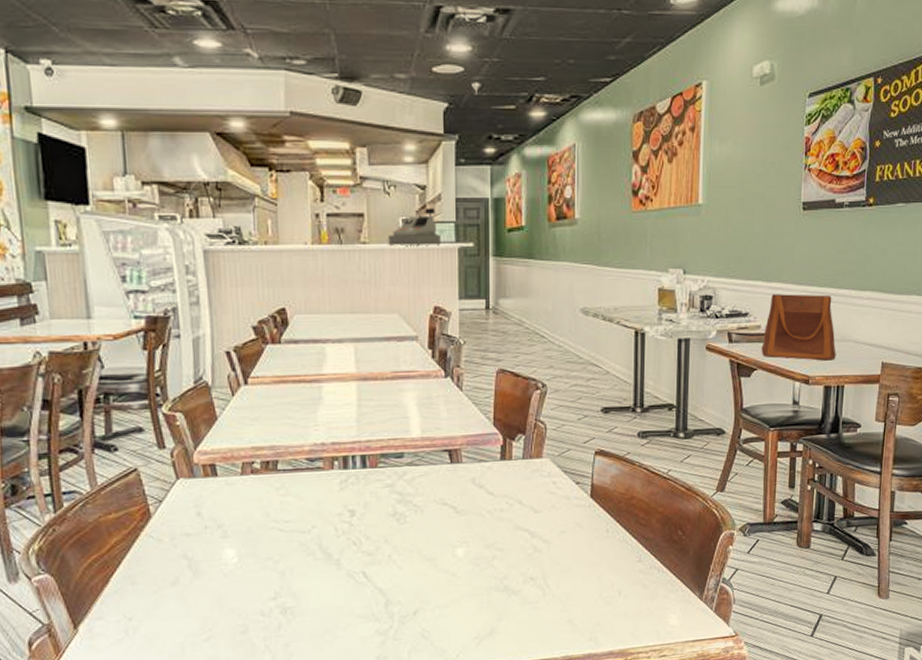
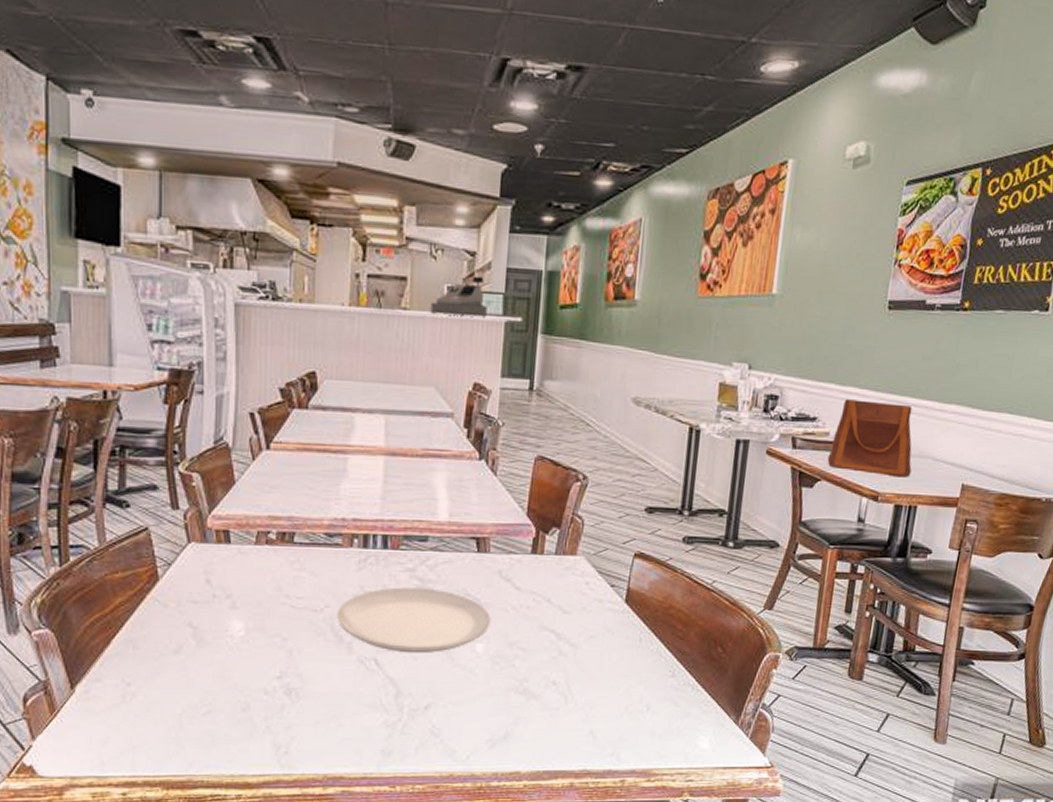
plate: none [324,501,469,564] -> present [337,587,491,653]

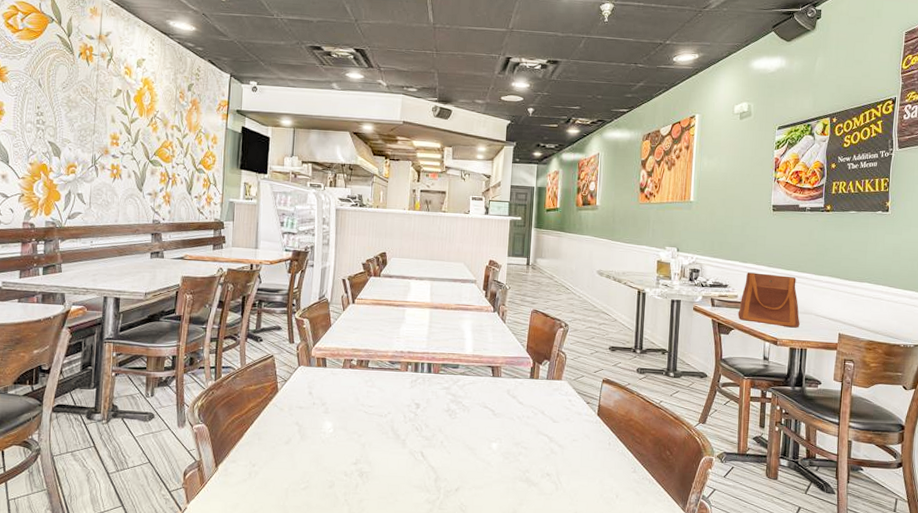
plate: present [337,587,491,653] -> none [396,400,503,449]
cash register: present [430,276,487,319] -> none [461,190,498,218]

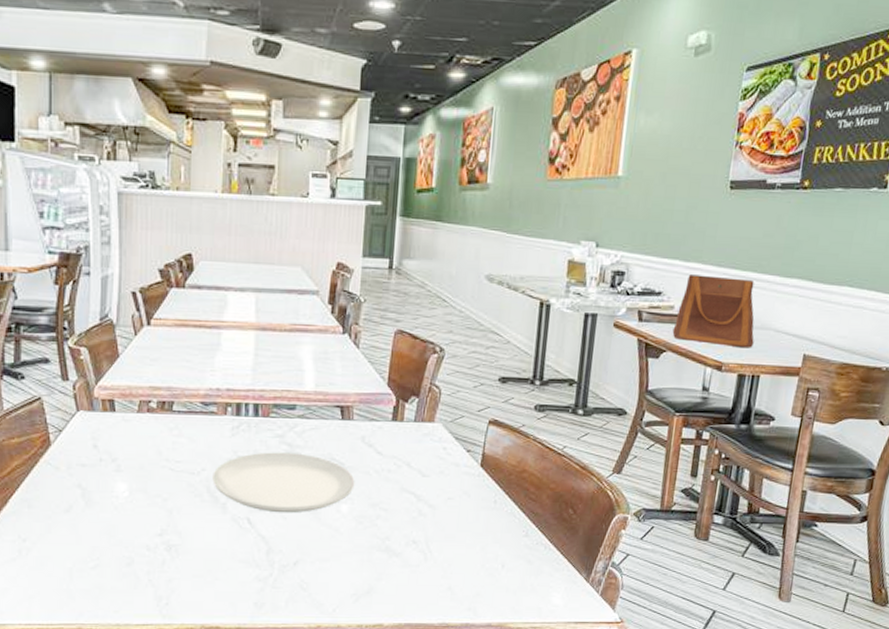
plate: none [396,400,503,449] -> present [212,452,355,513]

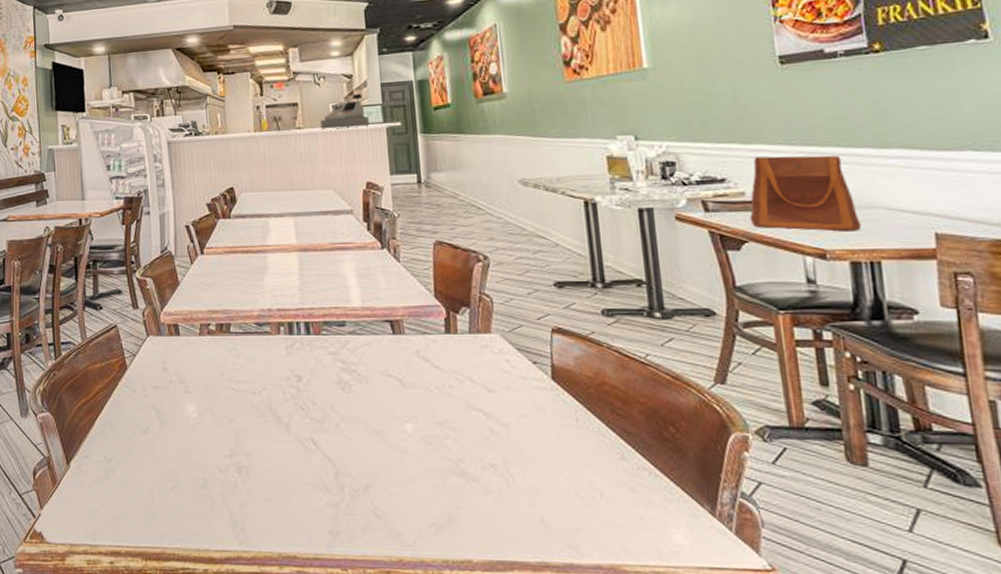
plate: present [212,452,355,513] -> none [273,370,417,433]
cash register: none [296,163,349,203] -> present [320,93,369,131]

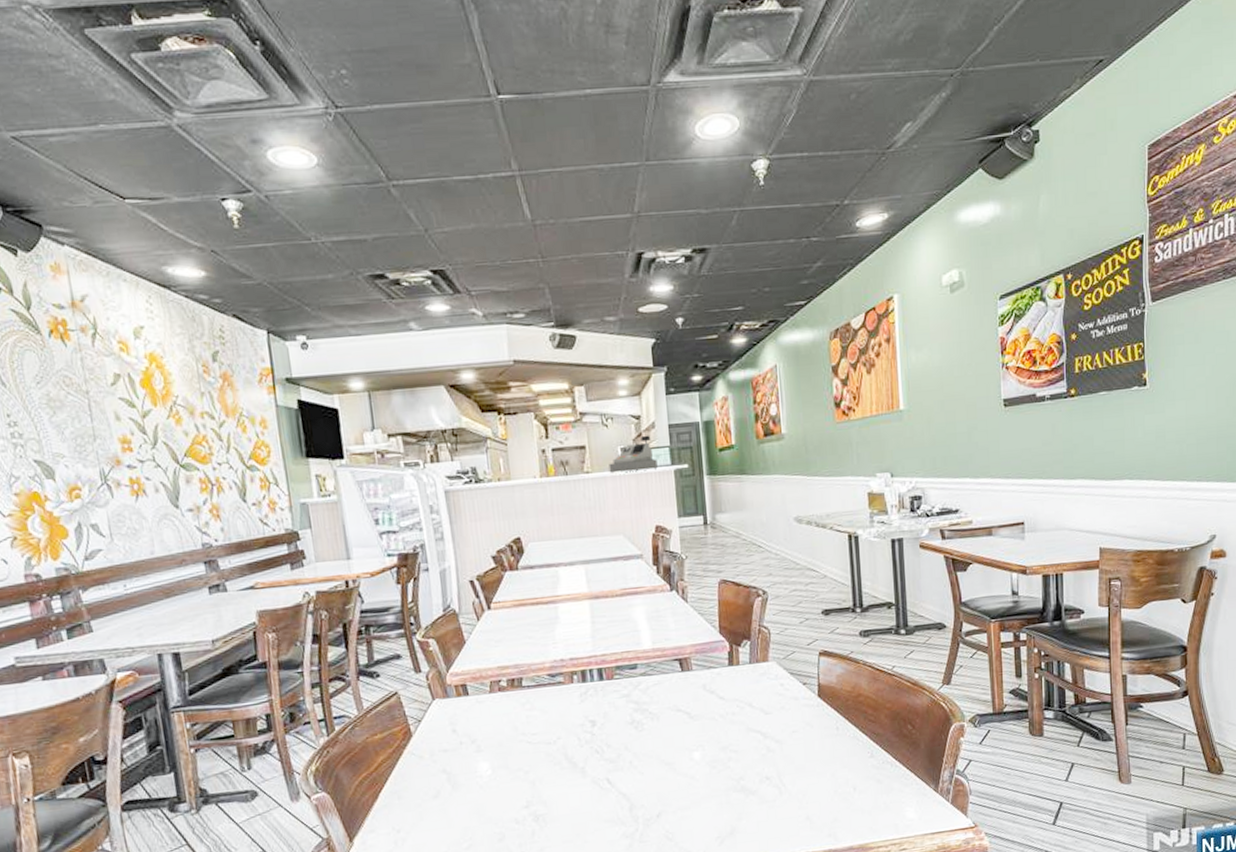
shopping bag: present [750,155,861,232] -> none [975,486,1052,551]

